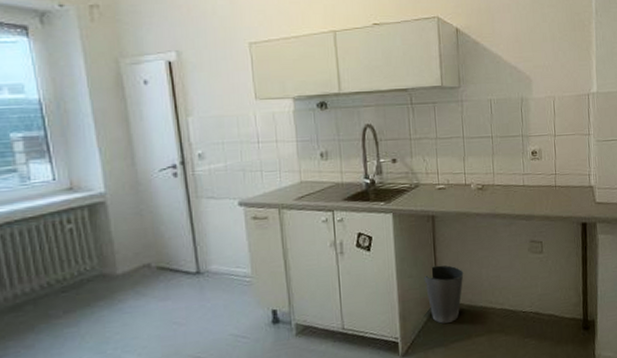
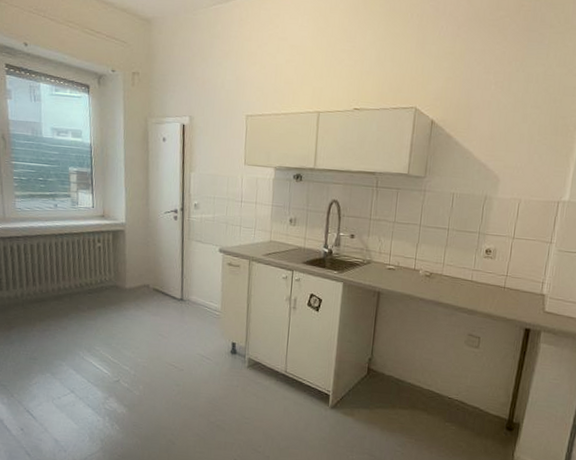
waste basket: present [422,264,464,324] -> none [360,336,399,390]

